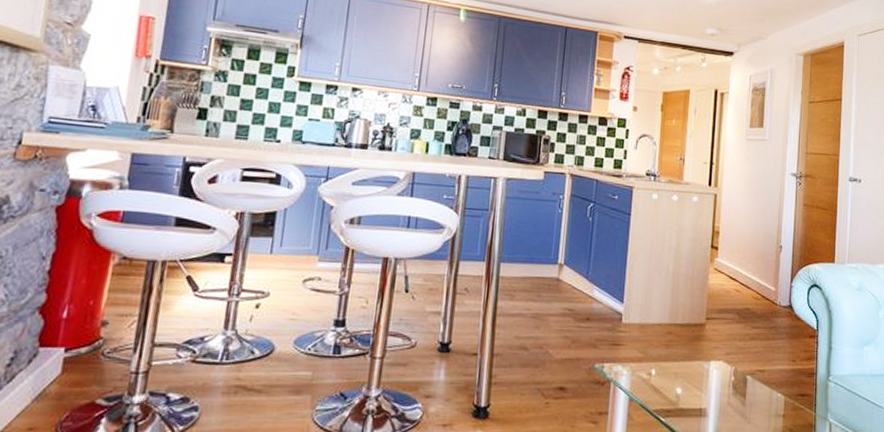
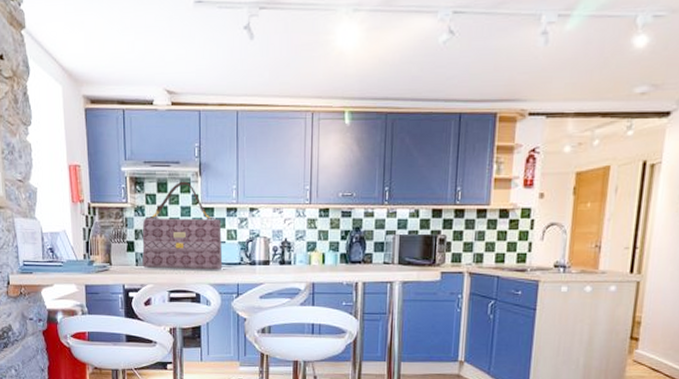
handbag: none [214,51,319,151] -> present [142,181,223,271]

